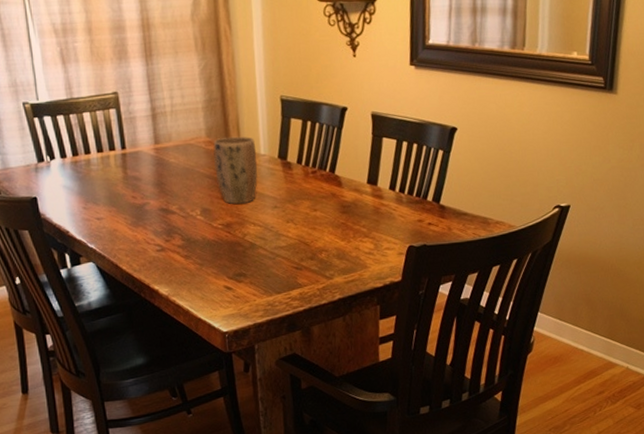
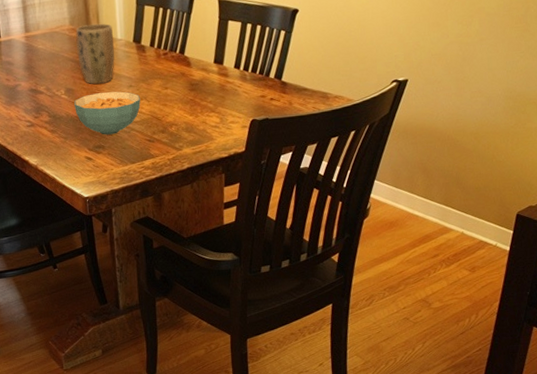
cereal bowl: none [211,213,287,262] -> present [74,91,141,135]

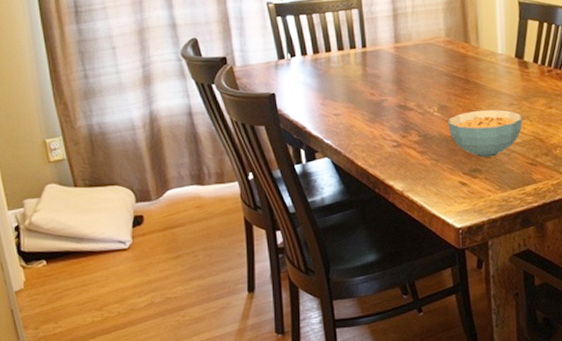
plant pot: present [75,23,115,85] -> none [452,36,495,102]

